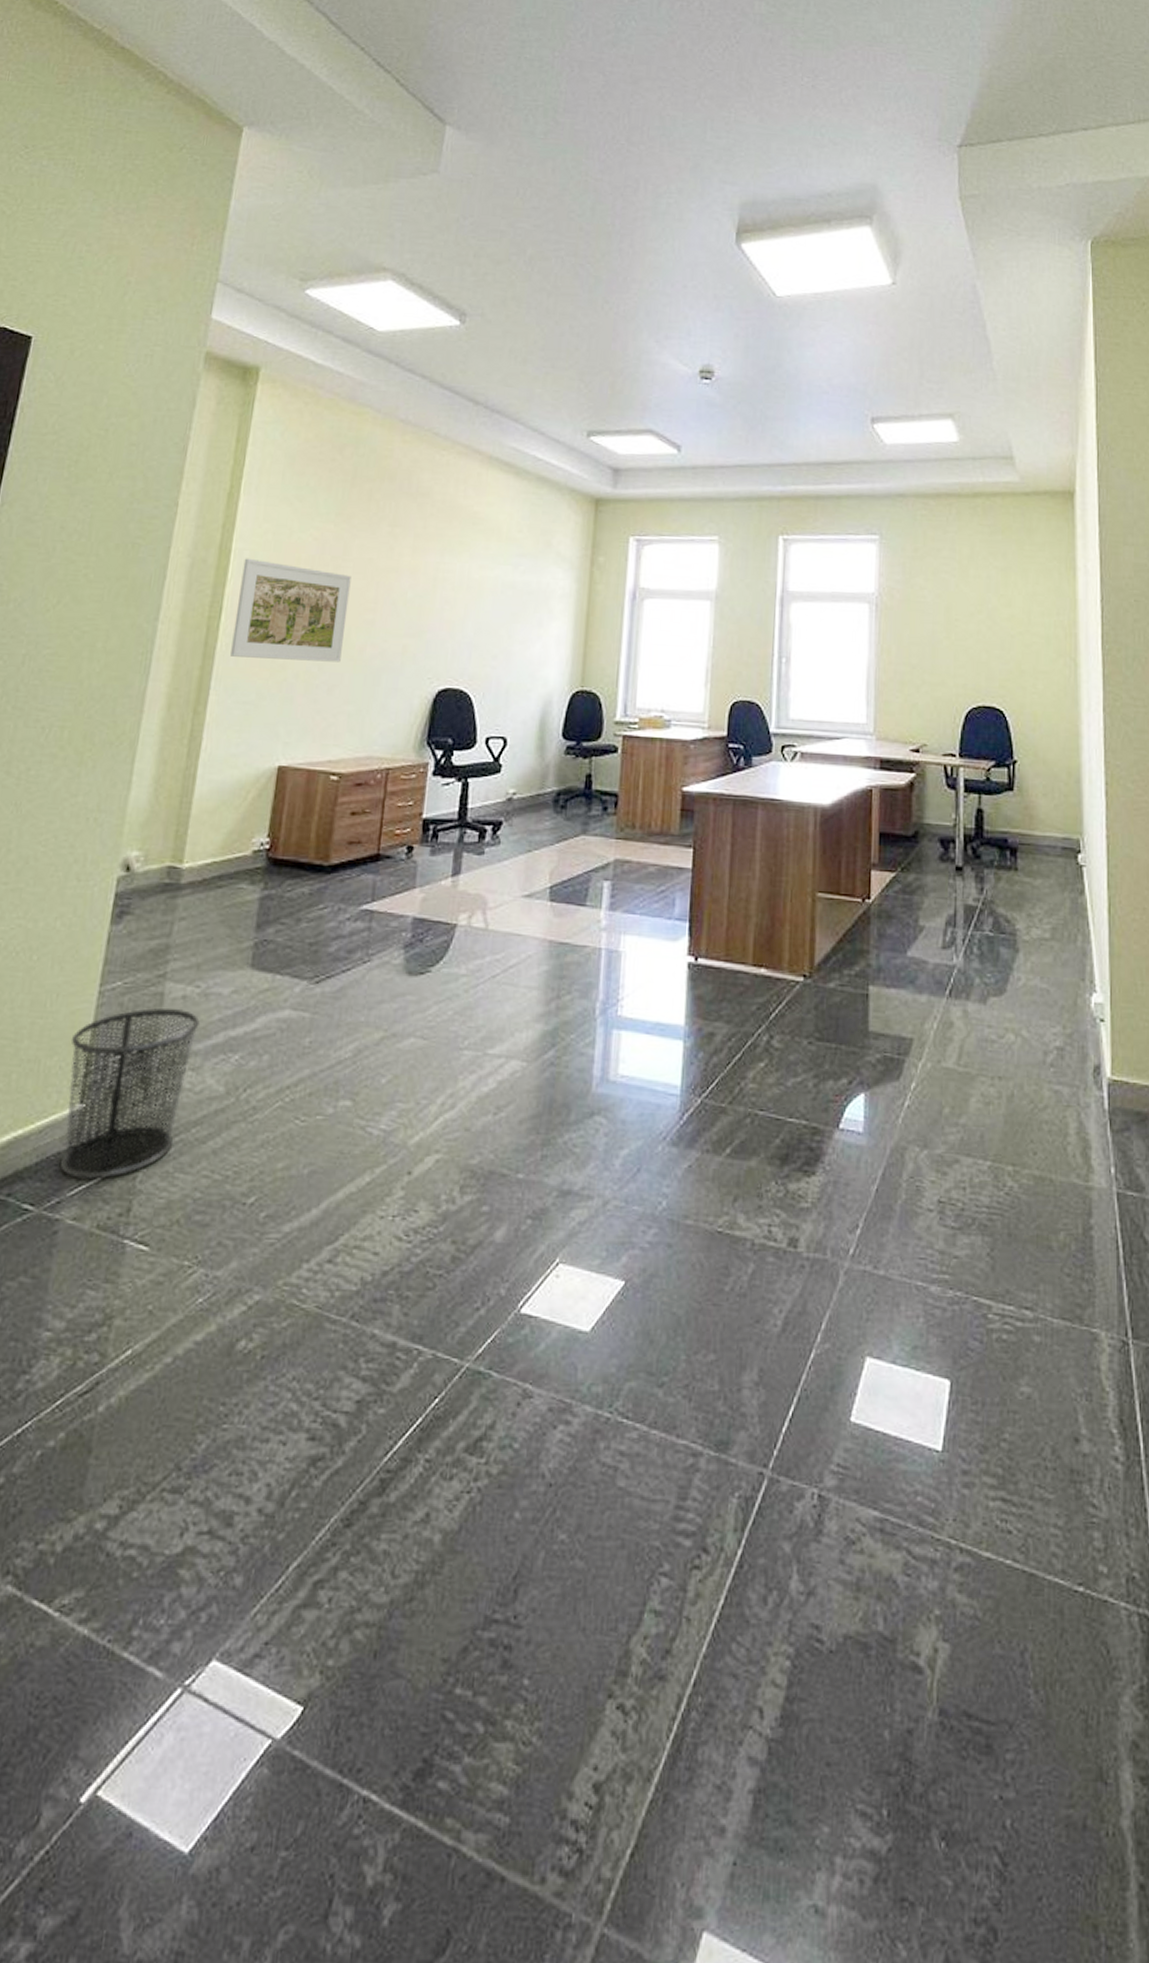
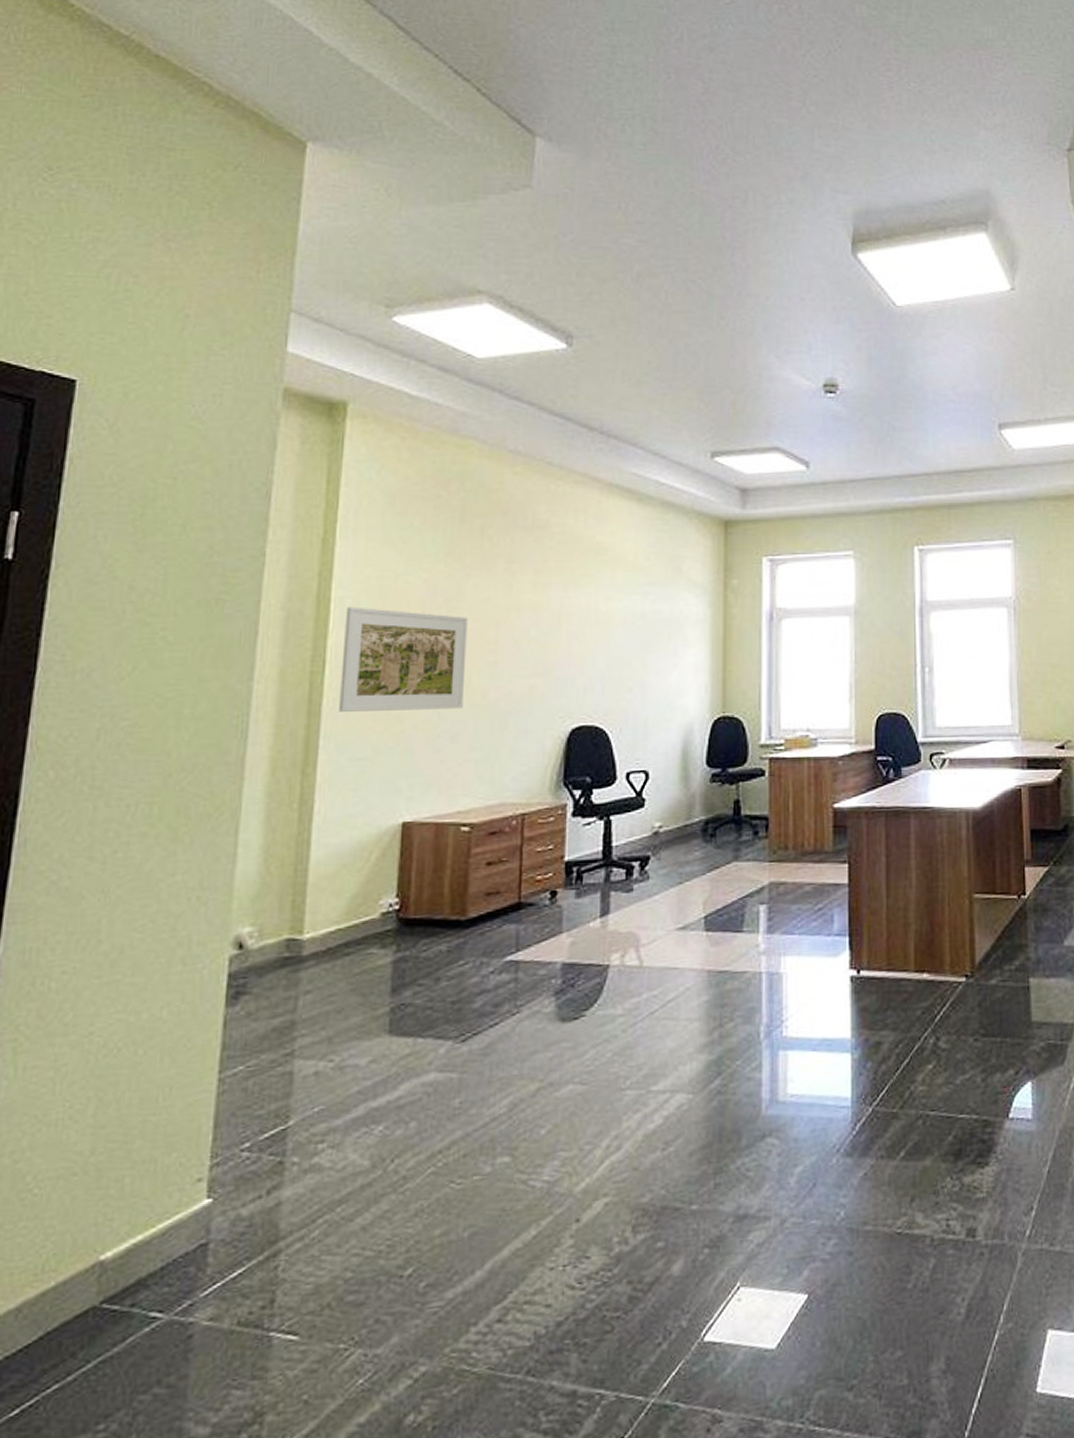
waste bin: present [60,1008,200,1180] -> none [189,1086,336,1277]

